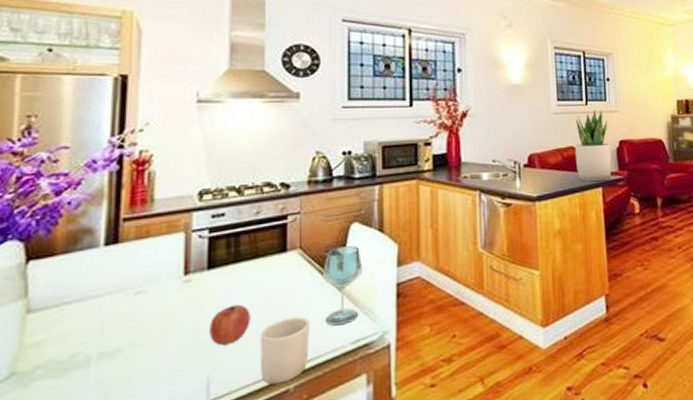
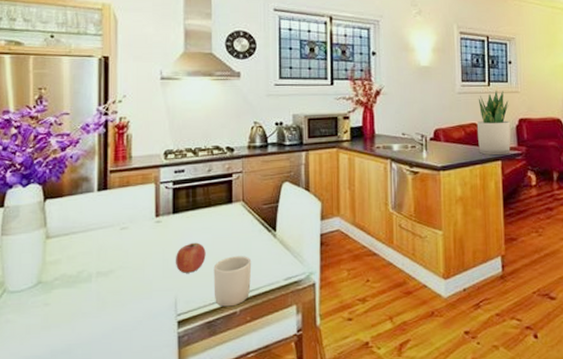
wine glass: present [322,246,363,326] -> none [260,201,293,265]

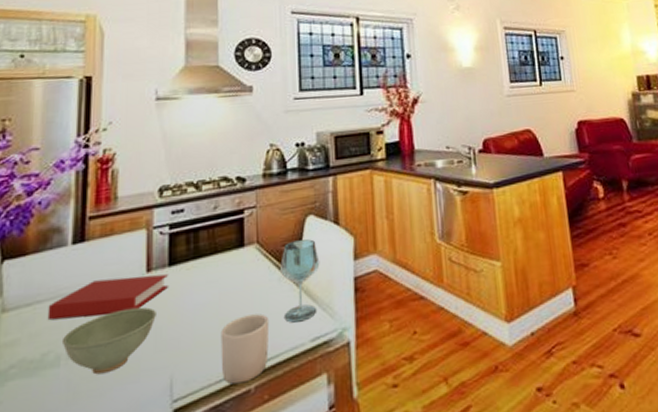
book: none [81,219,173,248] -> present [47,274,169,320]
bowl: none [92,243,163,291] -> present [61,307,156,375]
fruit: present [175,242,206,273] -> none [171,301,211,344]
wine glass: none [260,201,293,265] -> present [279,239,320,323]
planter: present [477,90,511,156] -> none [530,90,572,166]

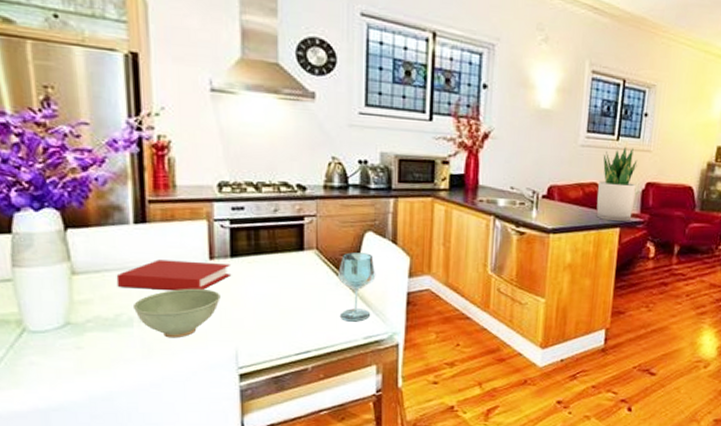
mug: present [220,314,270,385] -> none [281,309,326,363]
planter: none [530,90,572,166] -> present [596,146,638,222]

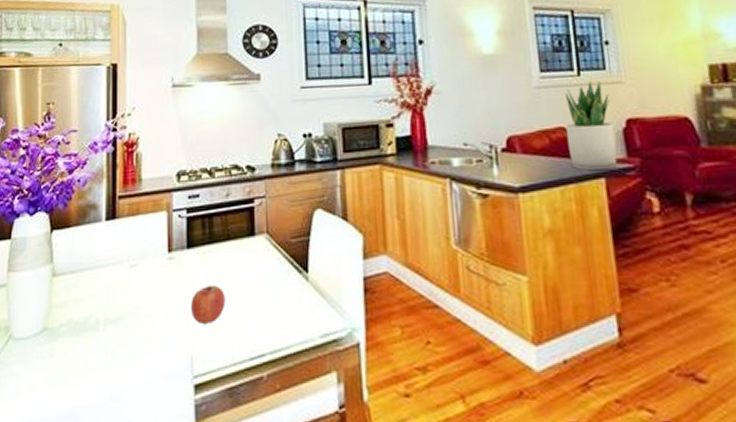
book: present [116,259,232,291] -> none [88,255,188,288]
bowl: present [132,288,220,338] -> none [100,284,177,343]
fruit: none [234,291,272,324] -> present [190,285,226,323]
wine glass: present [337,252,376,322] -> none [288,234,329,317]

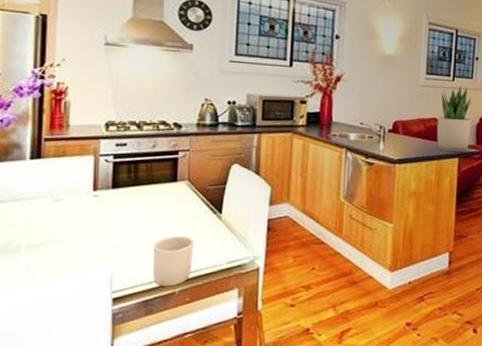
fruit: present [190,285,226,323] -> none [112,220,146,250]
mug: none [234,304,280,370] -> present [152,236,194,287]

